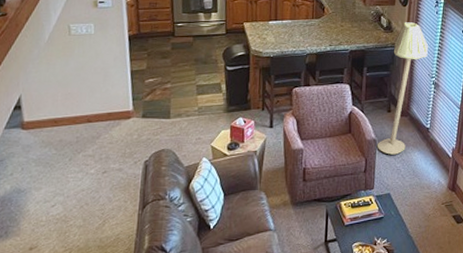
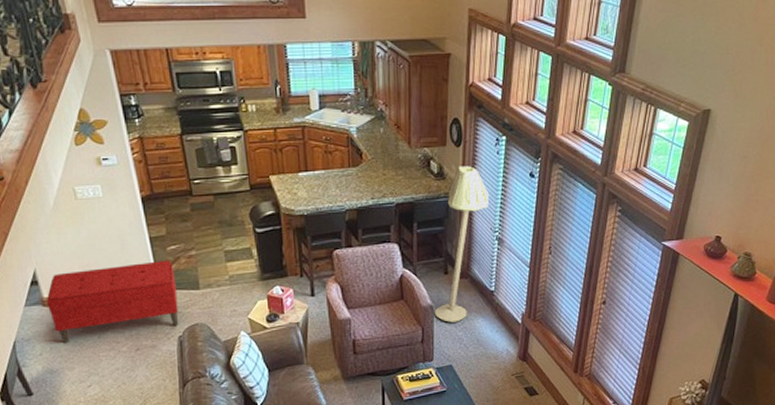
bench: none [26,91,150,165] -> present [47,259,179,344]

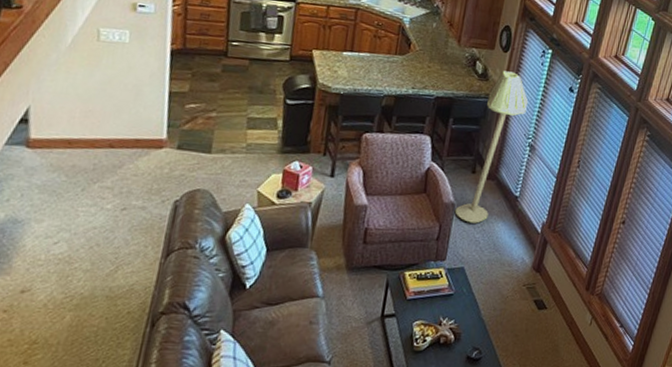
bench: present [47,259,179,344] -> none [31,114,188,192]

